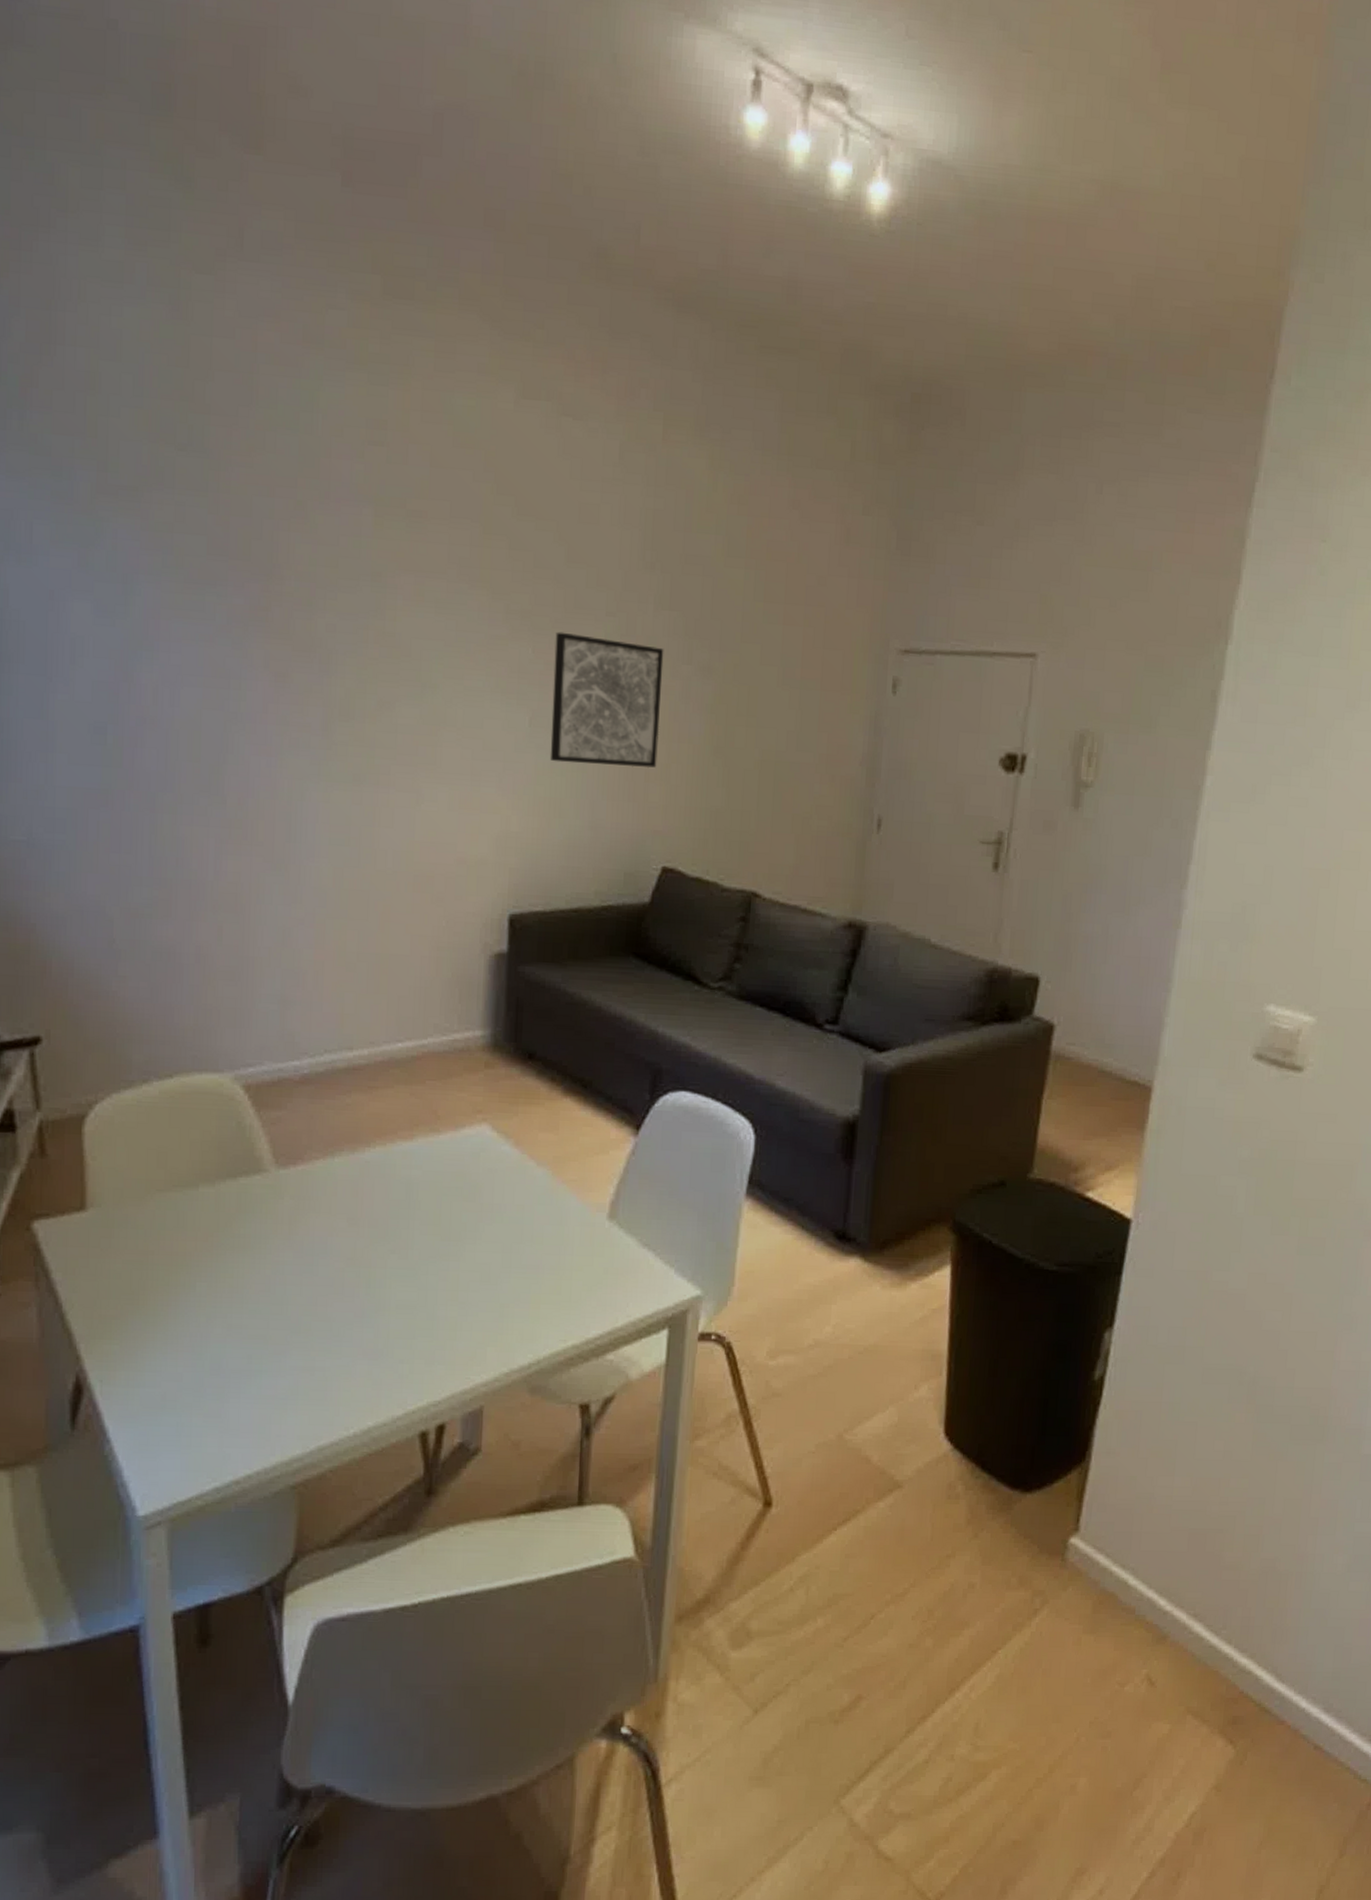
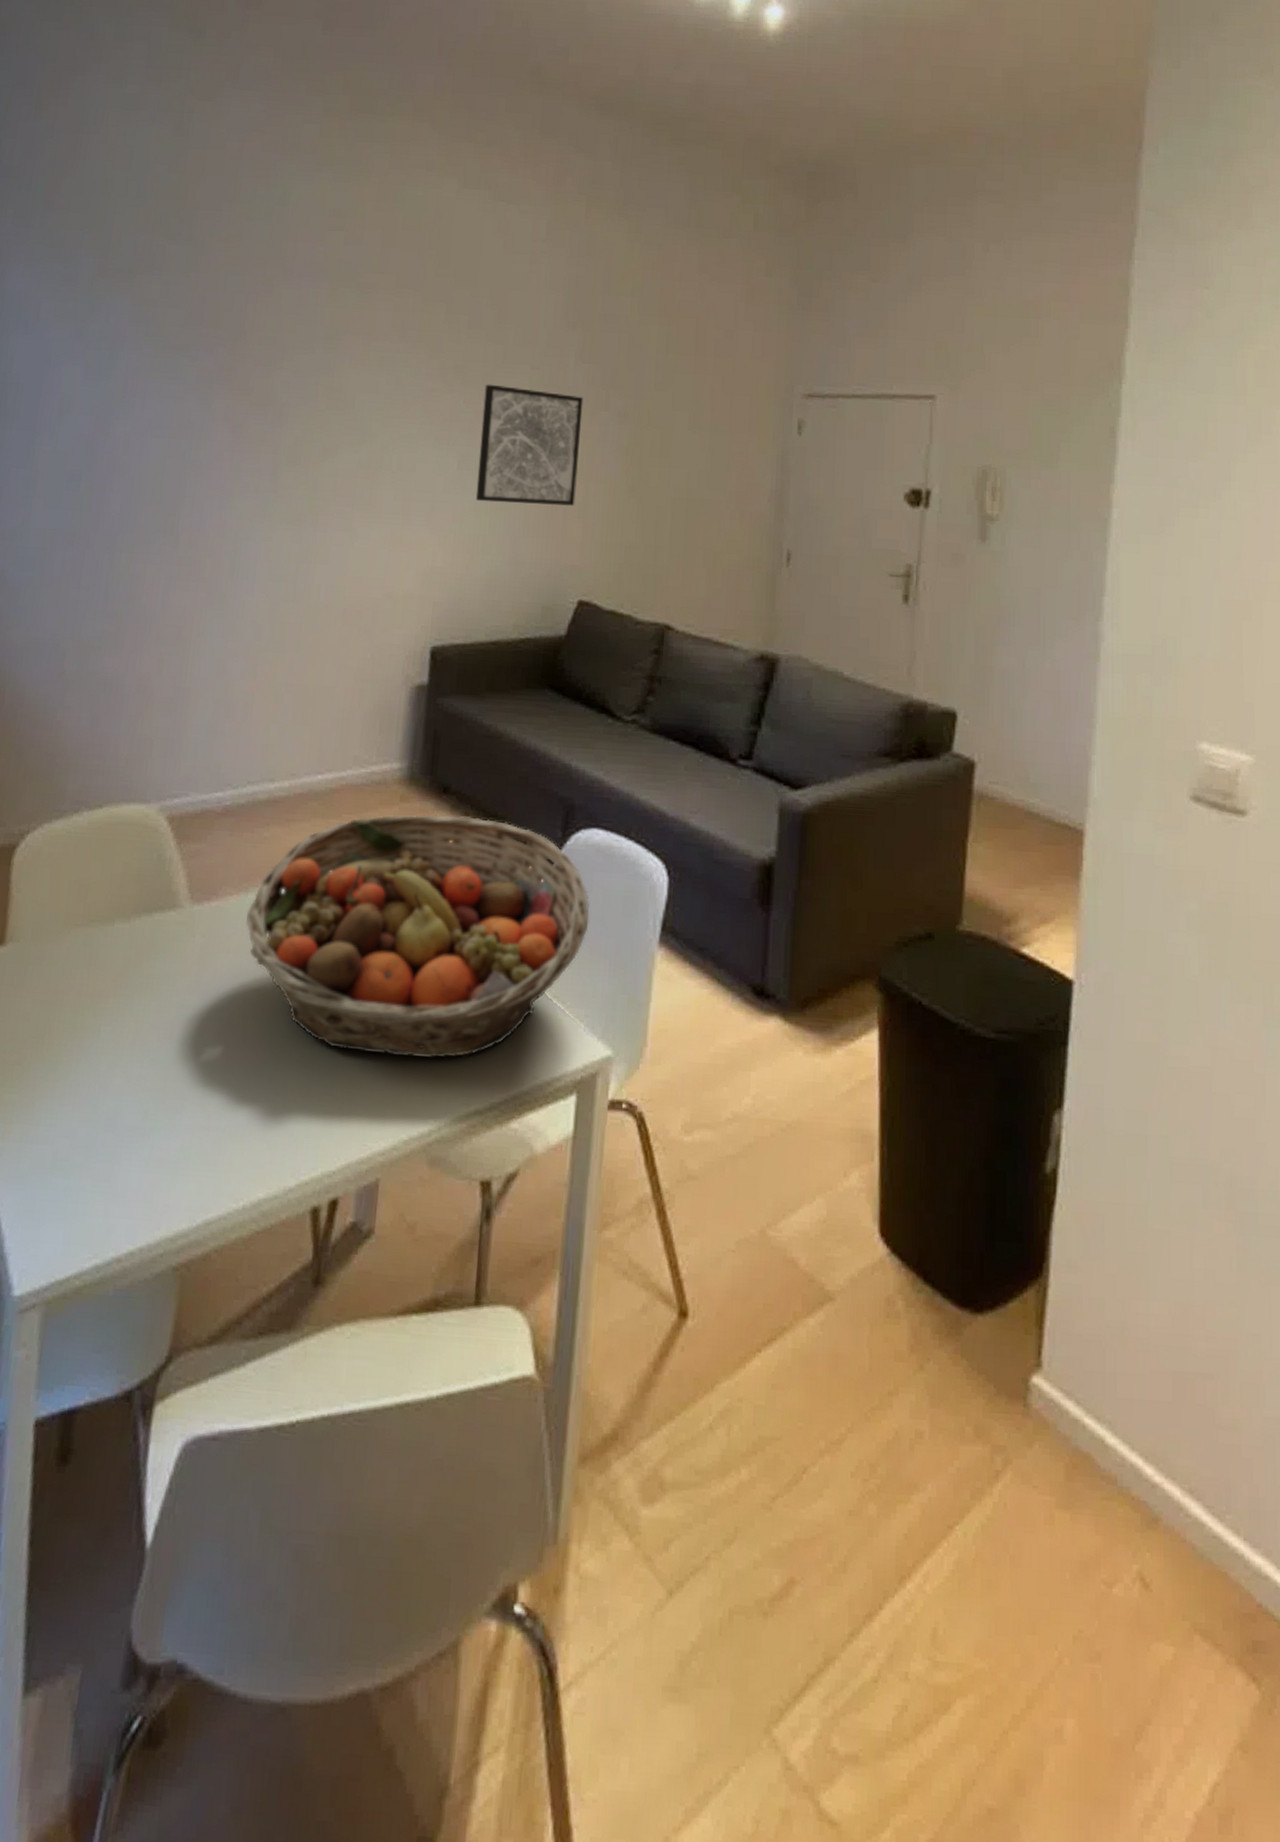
fruit basket: none [334,1080,679,1302] -> present [245,814,590,1059]

